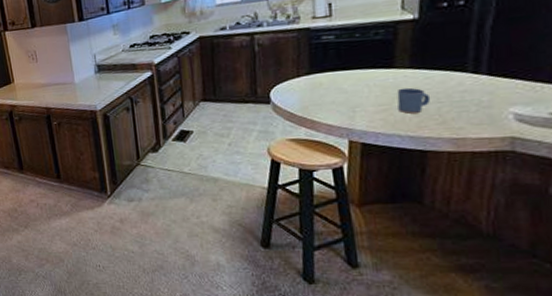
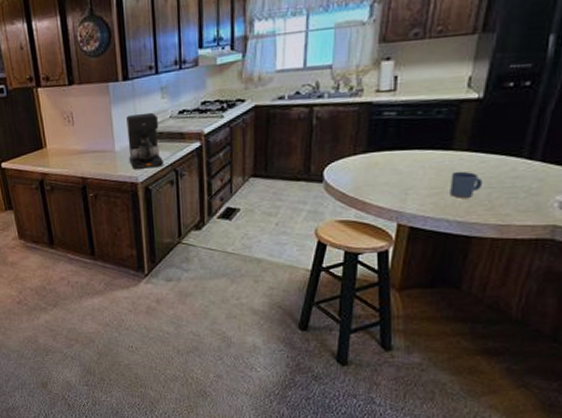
coffee maker: none [83,47,119,99] -> present [126,112,163,169]

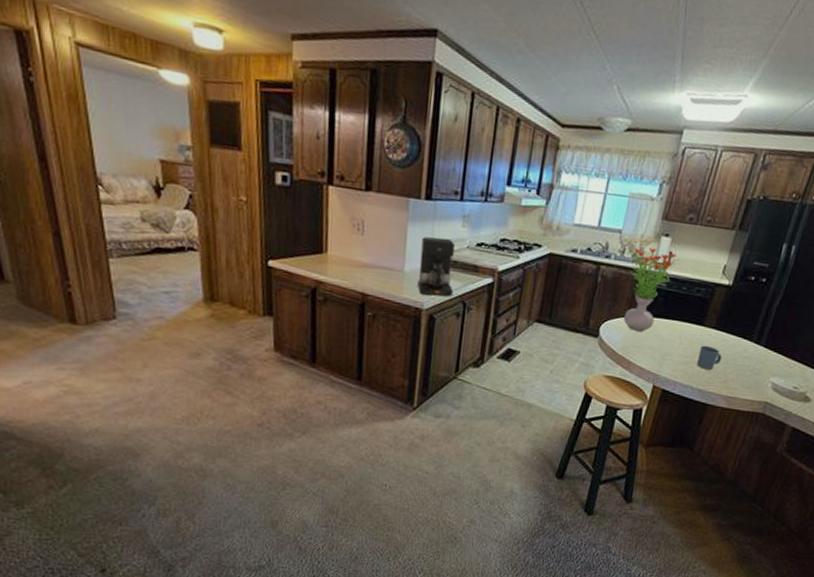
flower arrangement: none [345,76,408,169] -> present [623,248,680,331]

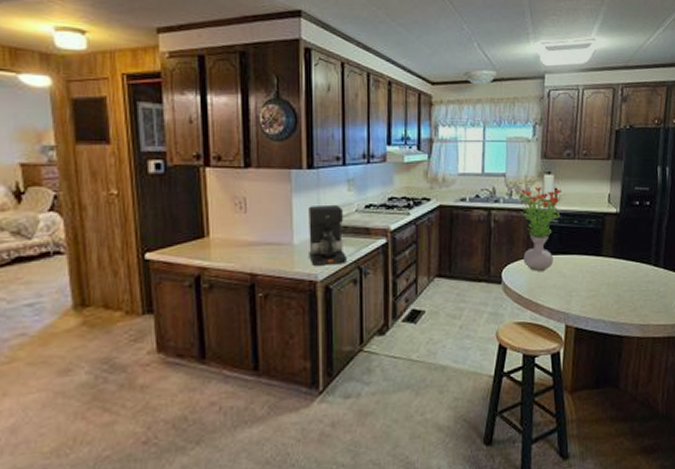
mug: present [697,345,723,370] -> none [603,275,627,300]

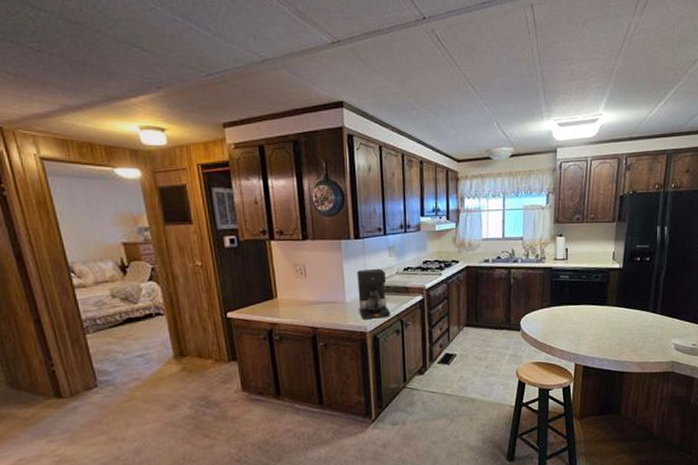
flower arrangement: present [516,187,565,271] -> none [532,248,575,320]

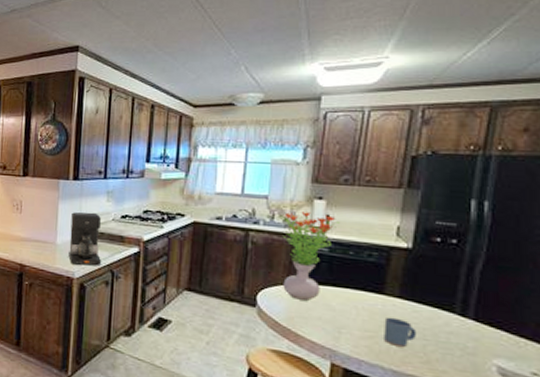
flower arrangement: none [532,248,575,320] -> present [279,212,340,301]
mug: none [607,321,628,342] -> present [384,317,417,347]

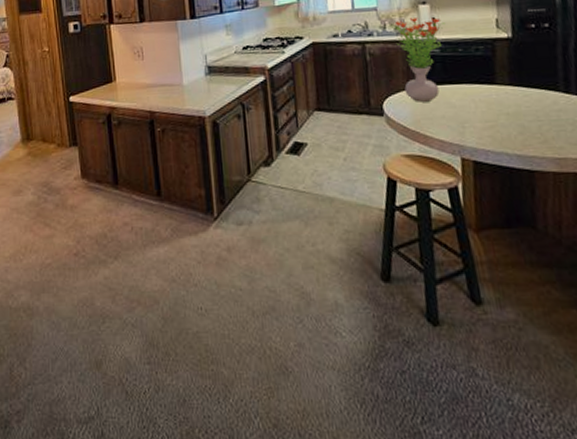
coffee maker: present [68,212,101,266] -> none [194,48,230,103]
mug: present [384,317,417,347] -> none [500,104,532,131]

